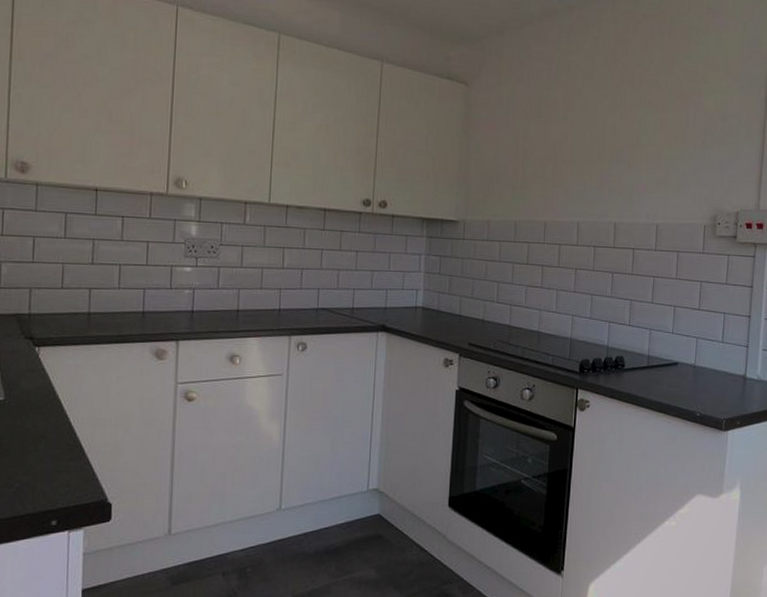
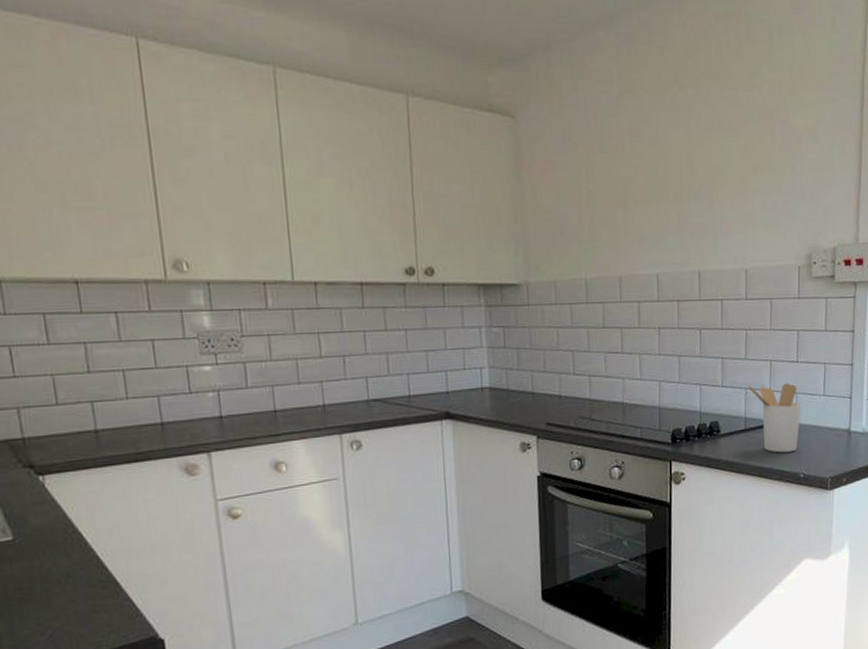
utensil holder: none [651,326,701,391] -> present [747,383,802,453]

